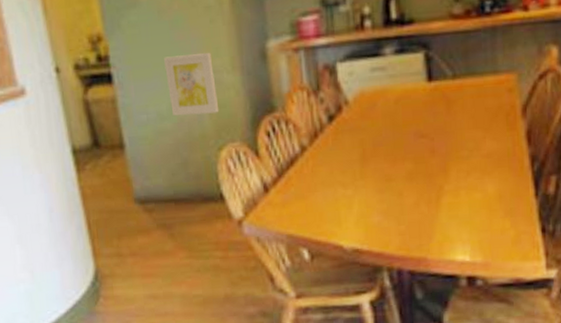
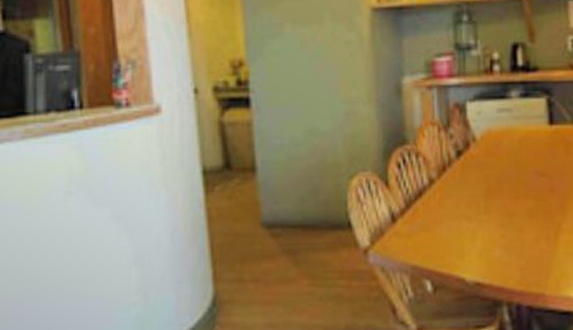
wall art: present [164,52,219,116] -> none [303,84,353,143]

